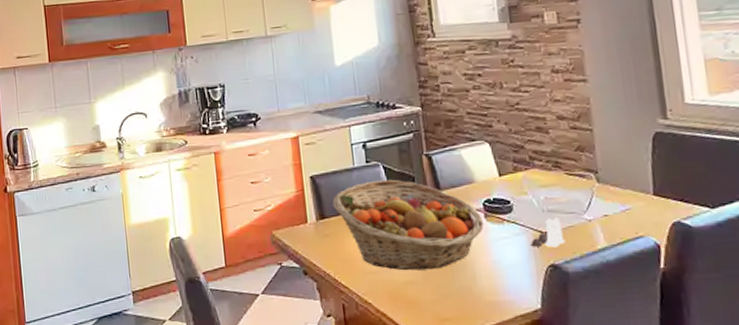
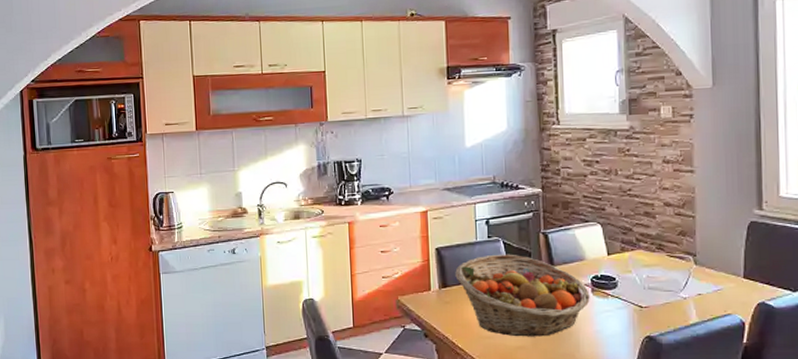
salt and pepper shaker set: present [531,218,565,248] -> none [631,295,662,321]

